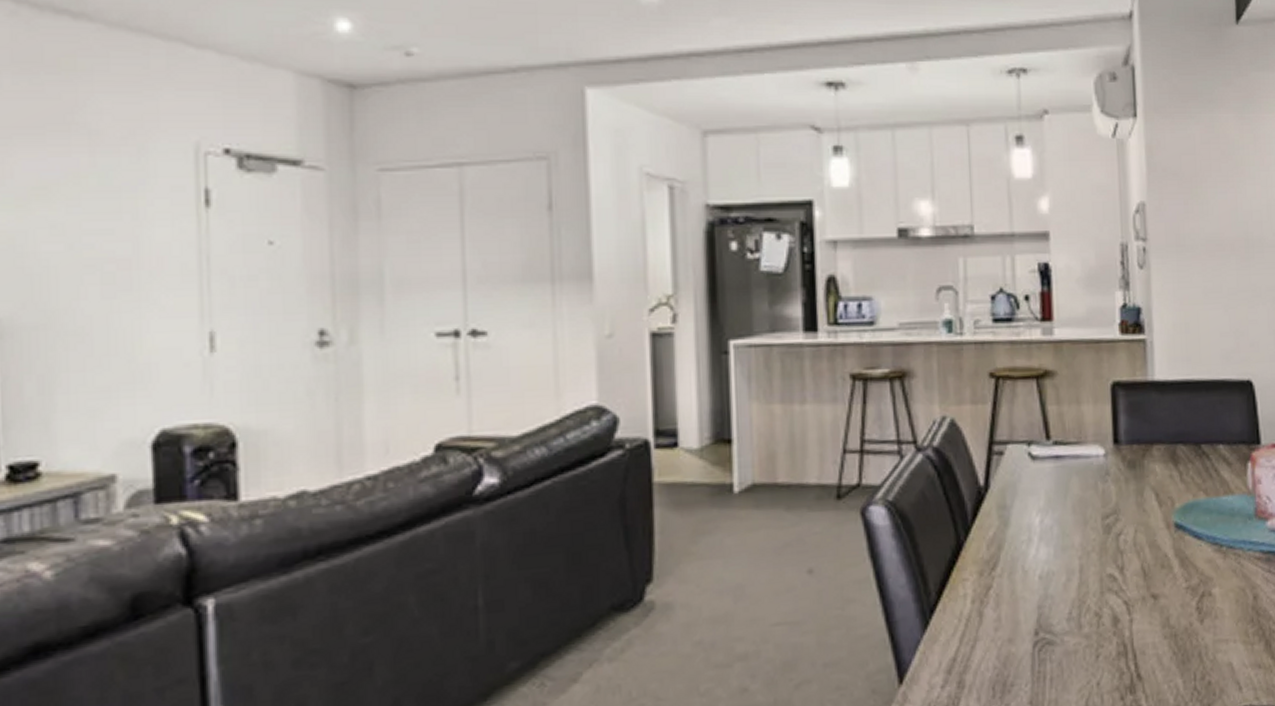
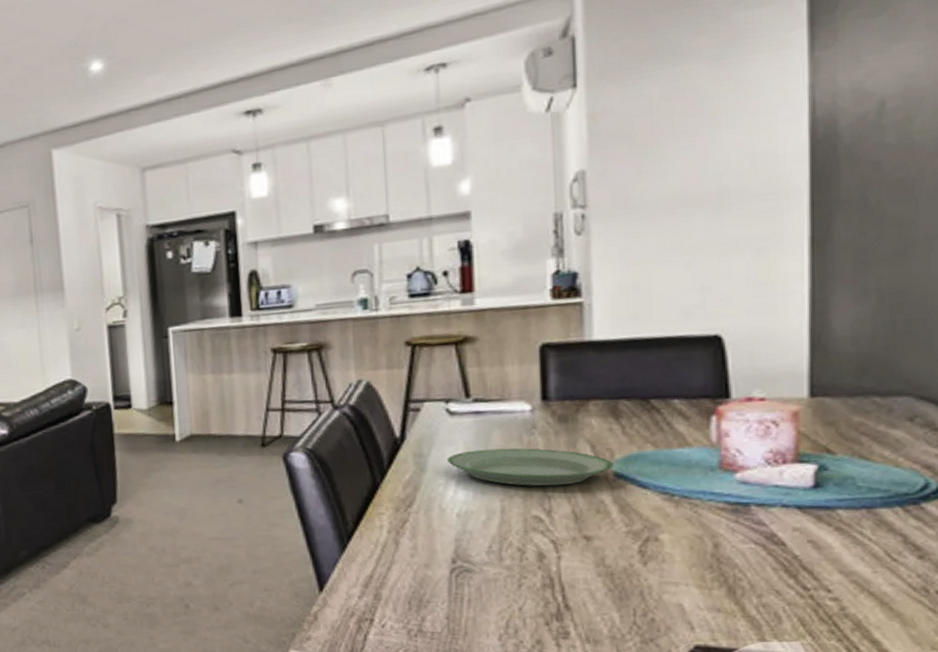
plate: none [1029,497,1175,541] -> present [446,448,614,487]

